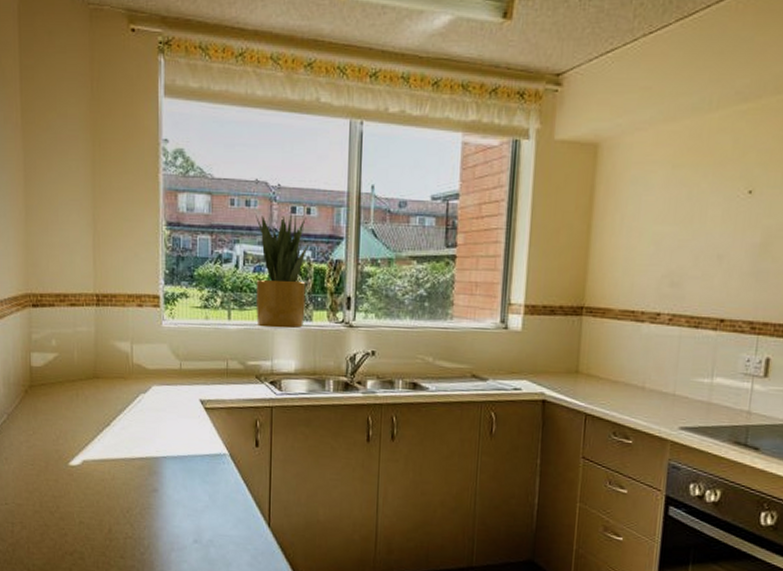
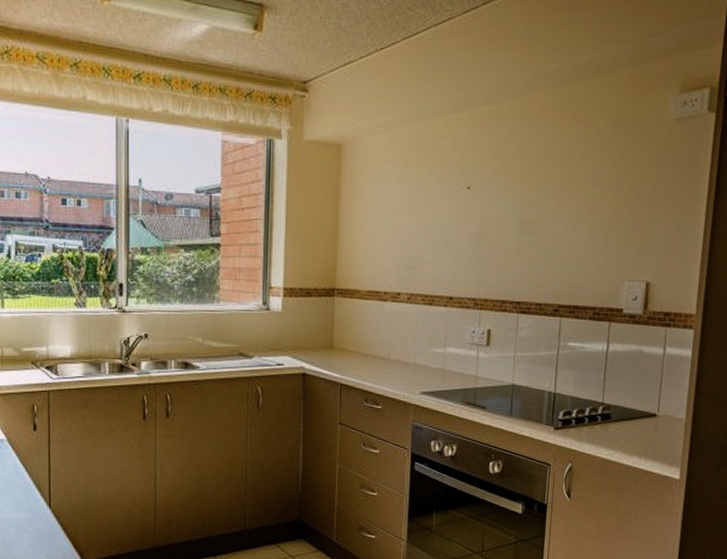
planter: present [254,212,310,329] -> none [25,204,81,315]

